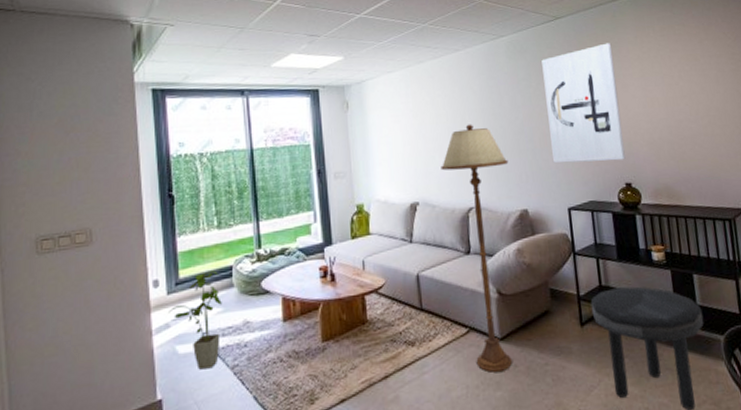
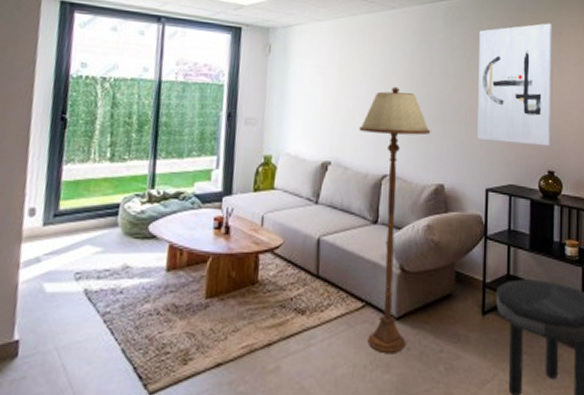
house plant: present [169,270,222,370] -> none [41,206,103,313]

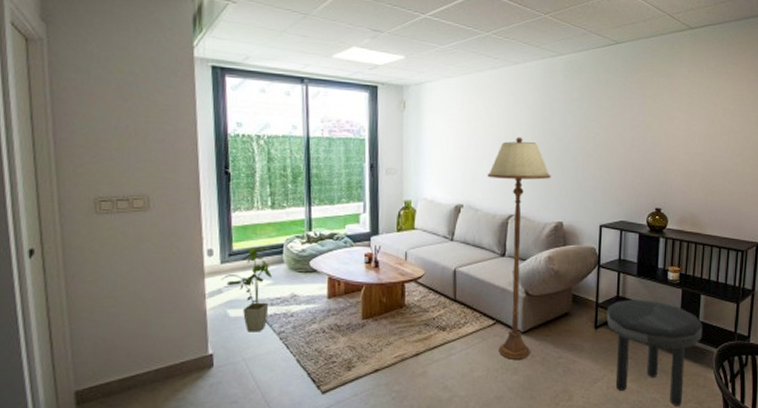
house plant: none [41,206,103,313] -> present [222,246,272,332]
wall art: present [478,23,553,147] -> none [593,73,665,187]

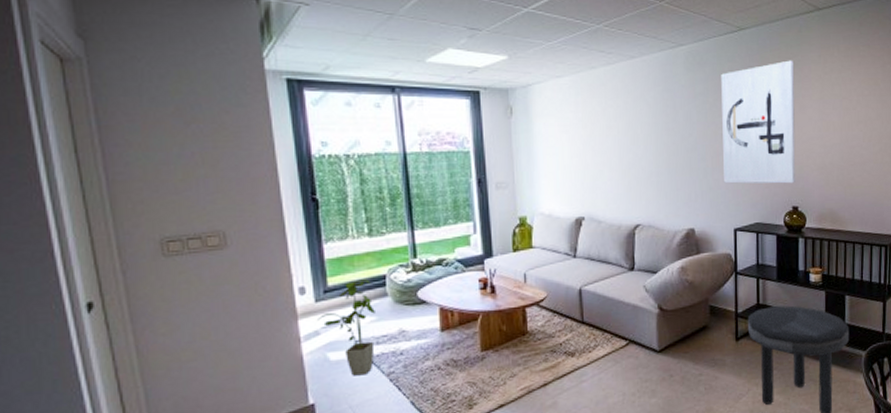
floor lamp: present [487,136,551,359] -> none [609,138,679,381]
wall art: none [593,73,665,187] -> present [721,60,796,184]

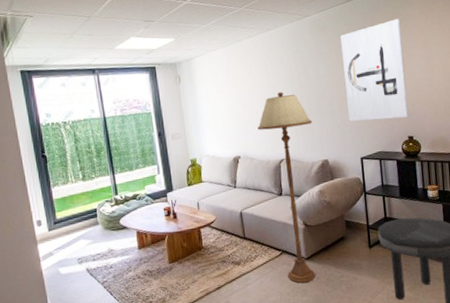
house plant: present [318,279,375,376] -> none [51,212,92,285]
floor lamp: none [609,138,679,381] -> present [257,91,315,283]

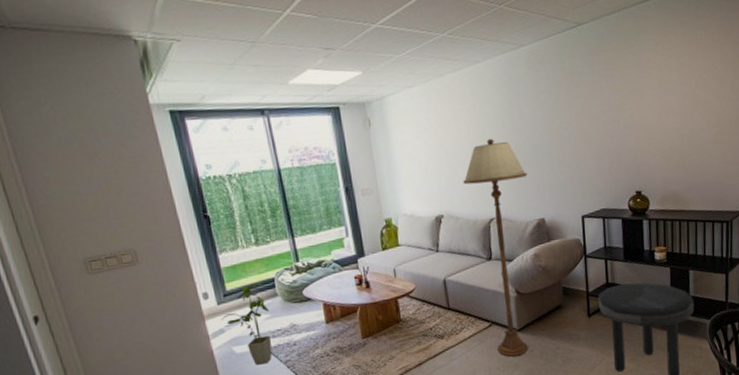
house plant: none [51,212,92,285] -> present [221,282,272,365]
wall art: present [340,19,409,122] -> none [562,50,638,175]

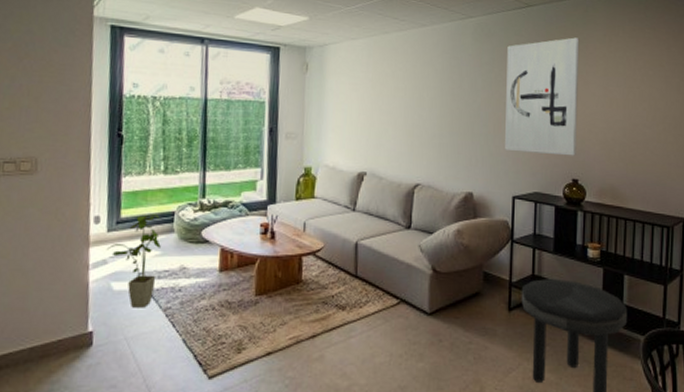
floor lamp: present [463,138,528,357] -> none [392,101,460,344]
wall art: none [562,50,638,175] -> present [505,37,580,156]

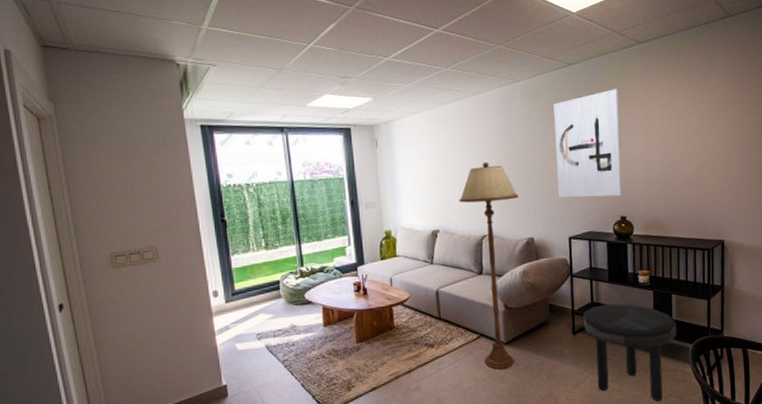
house plant: present [107,214,161,308] -> none [228,284,272,363]
floor lamp: none [392,101,460,344] -> present [459,162,519,369]

